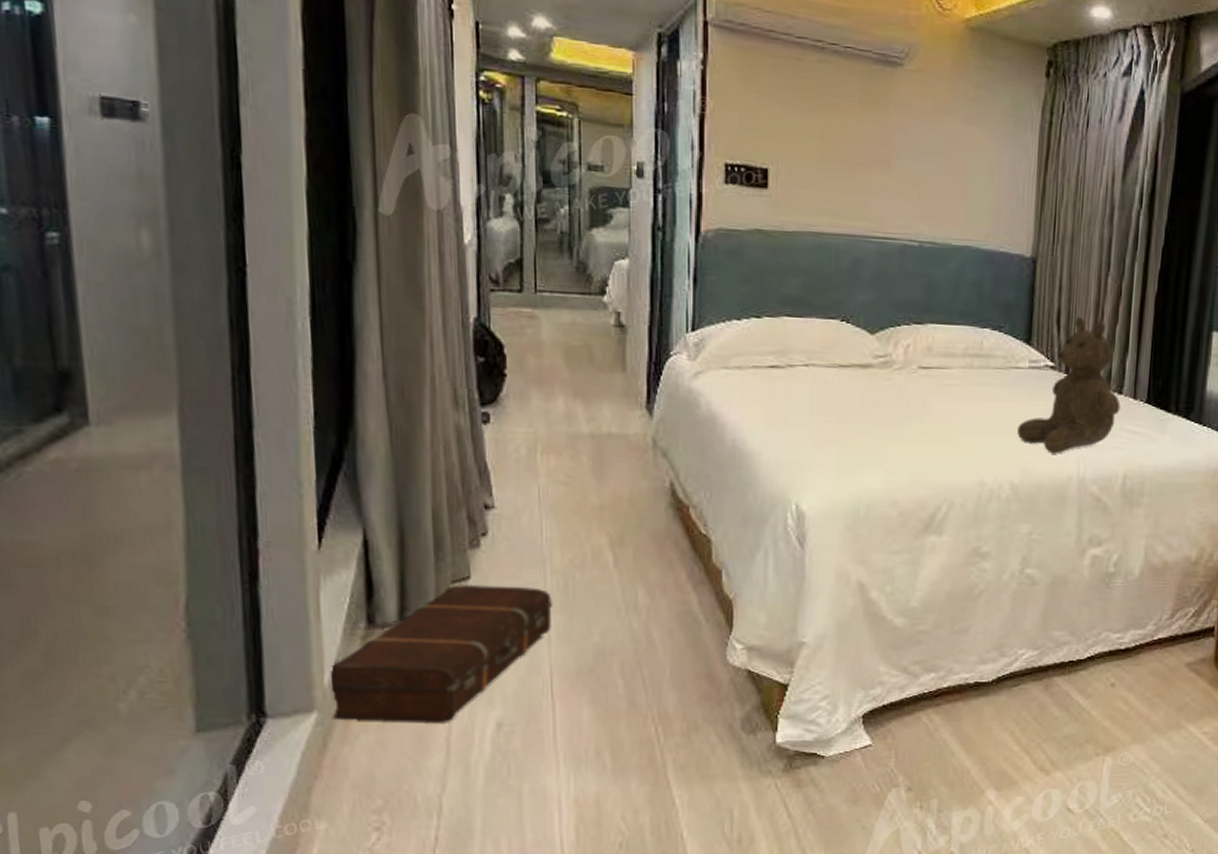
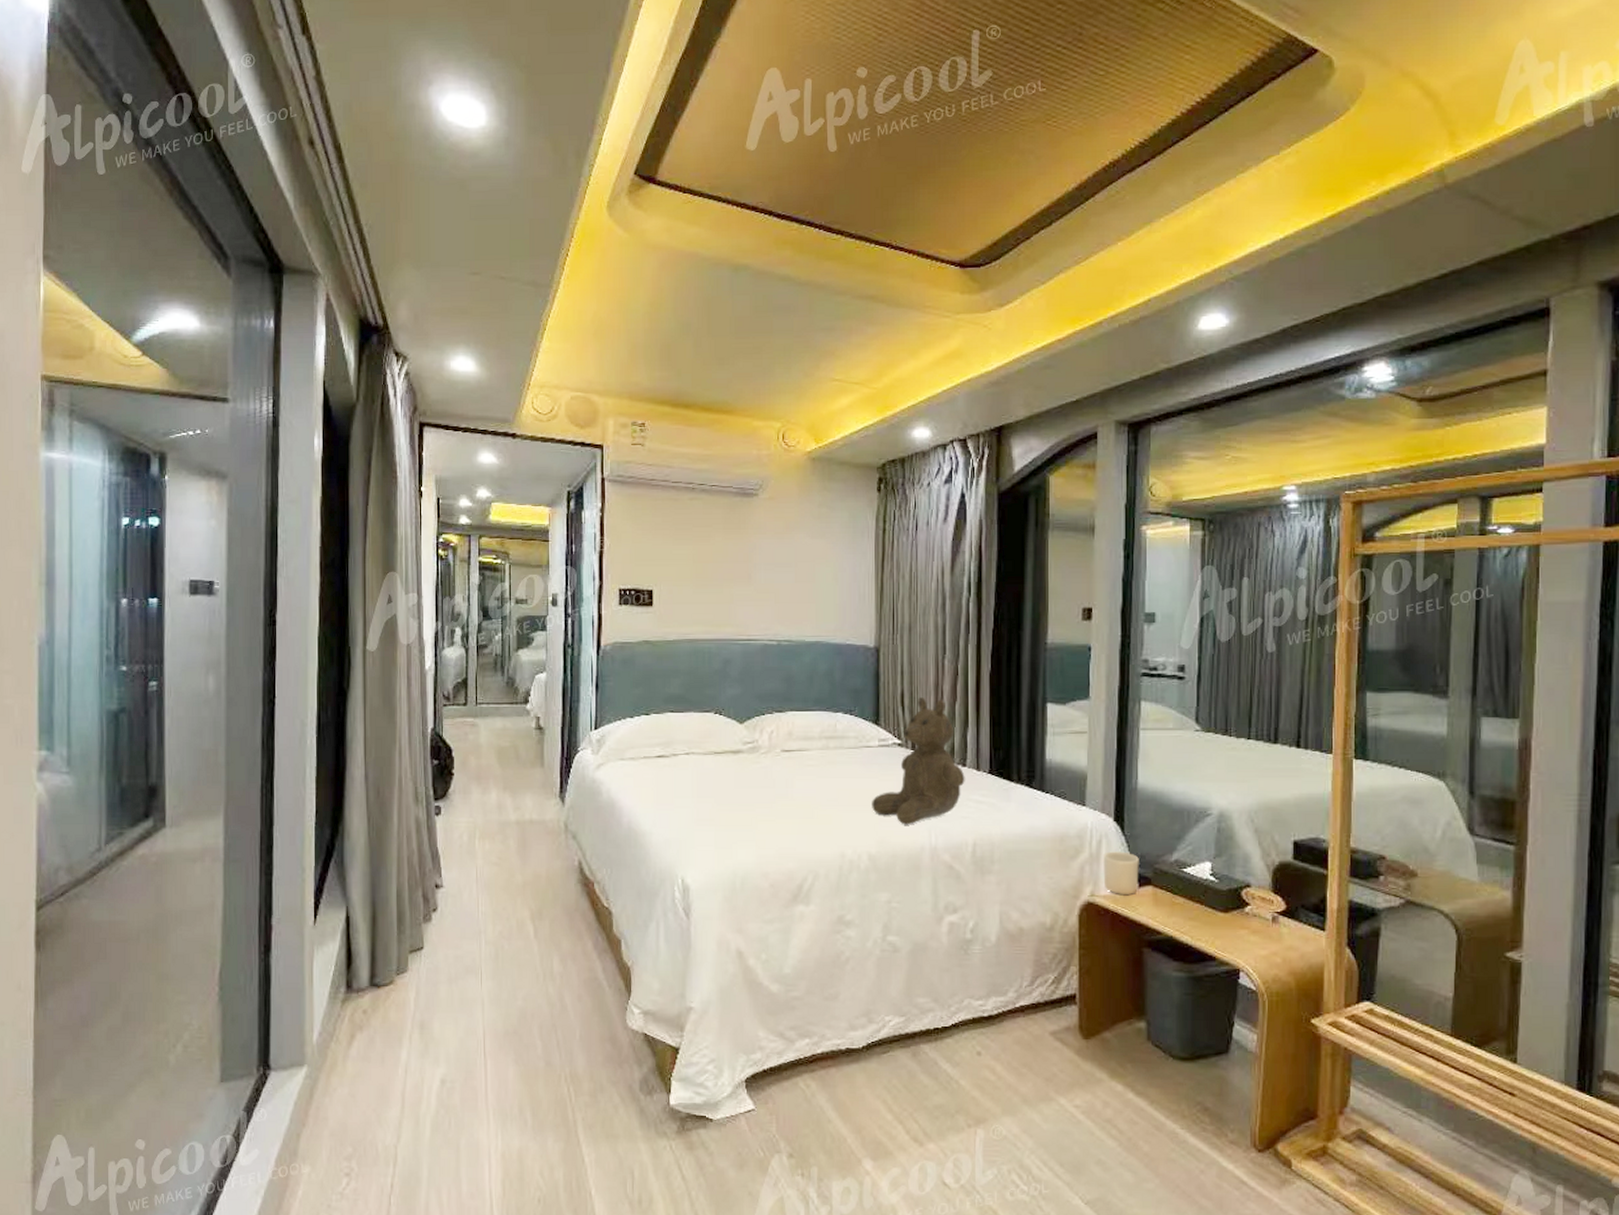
suitcase: present [330,583,554,724] -> none [317,953,487,1079]

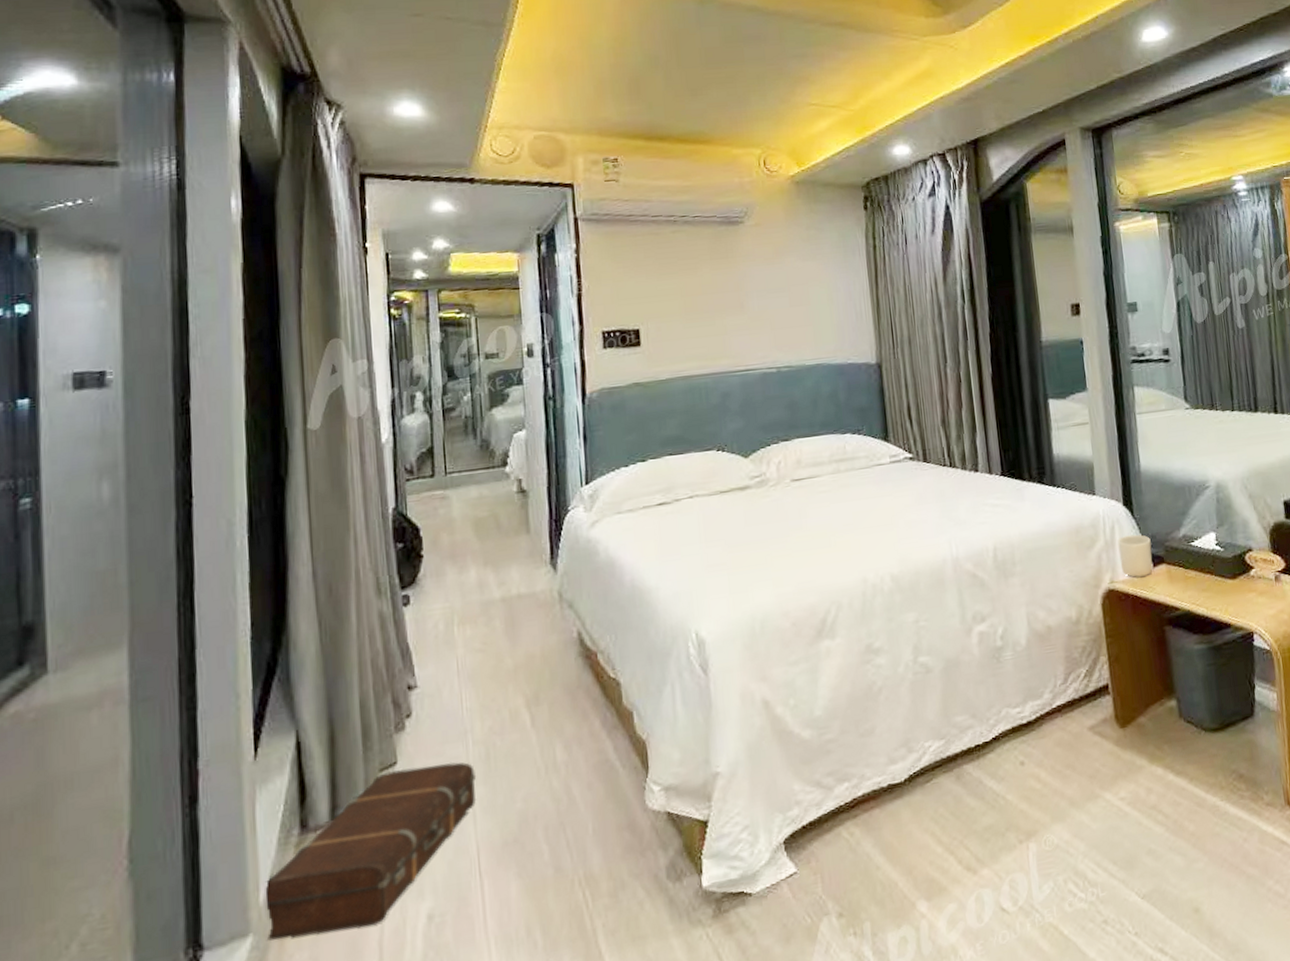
suitcase: none [317,953,487,1079] -> present [265,762,477,941]
teddy bear: present [872,697,965,824] -> none [889,408,979,539]

